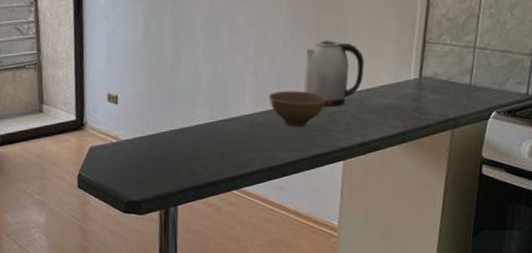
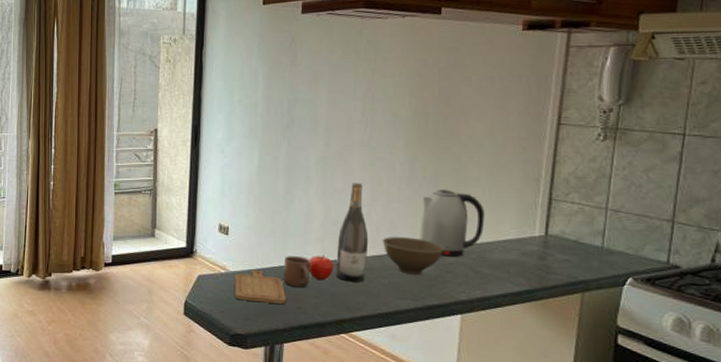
chopping board: none [127,137,178,168] -> present [235,270,286,304]
cup: none [174,119,201,150] -> present [282,256,310,287]
fruit: none [199,115,223,141] -> present [309,255,334,281]
wine bottle: none [225,40,256,140] -> present [336,182,369,282]

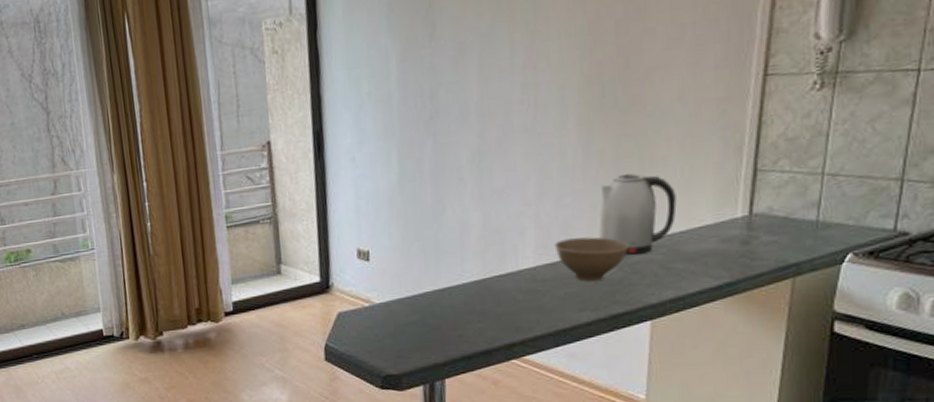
chopping board: present [235,270,286,304] -> none [382,298,445,336]
cup: present [282,256,310,287] -> none [438,275,471,313]
fruit: present [309,255,334,281] -> none [468,270,498,302]
wine bottle: present [336,182,369,282] -> none [500,178,539,299]

